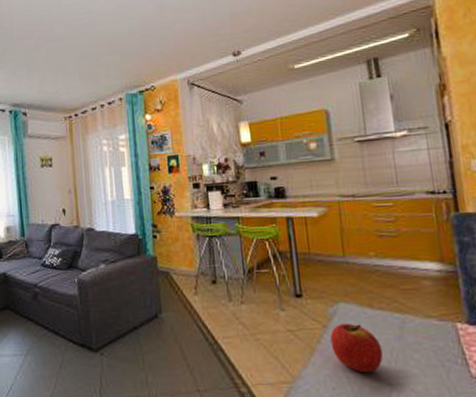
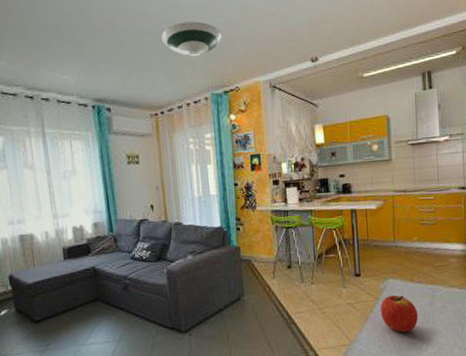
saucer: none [76,24,137,58] -> present [161,21,223,56]

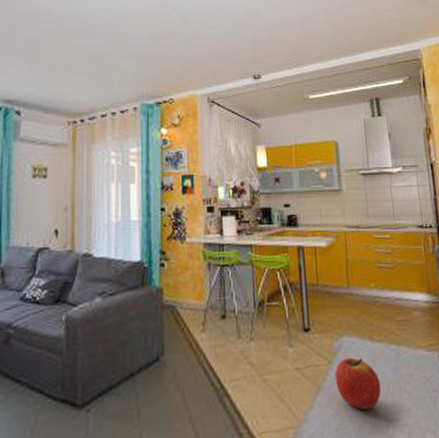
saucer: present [161,21,223,56] -> none [89,27,158,62]

